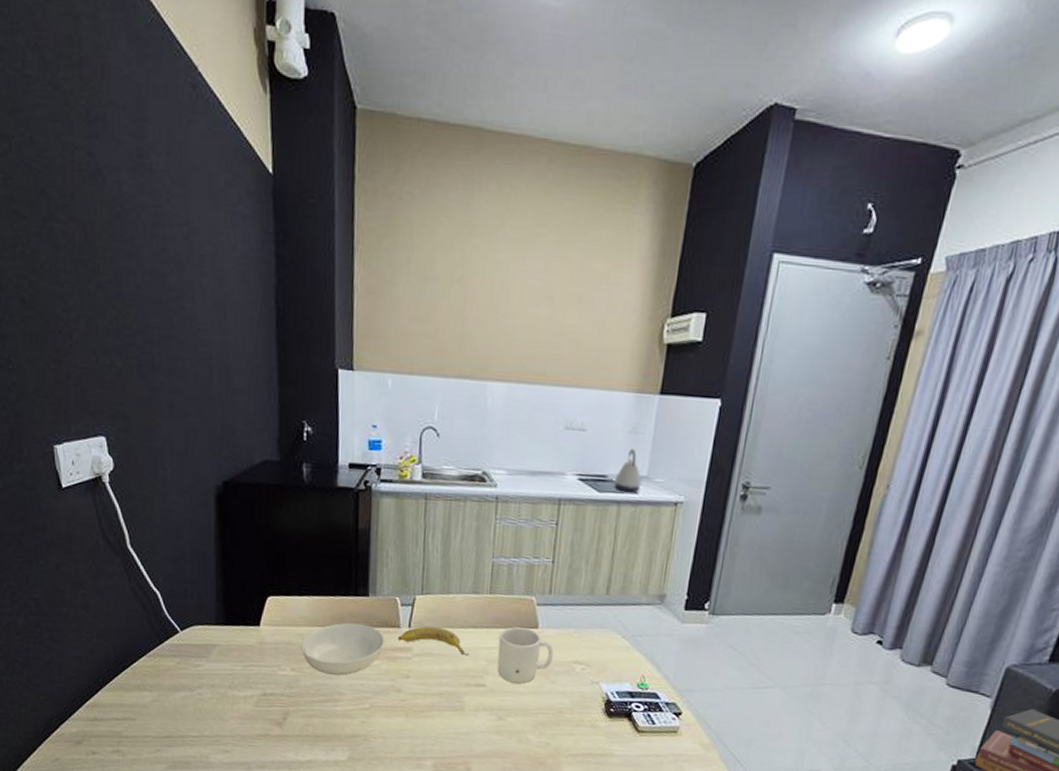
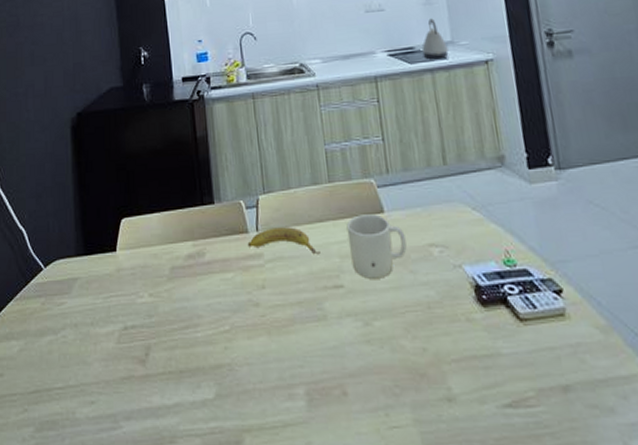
bowl: present [301,622,386,676] -> none [156,234,236,295]

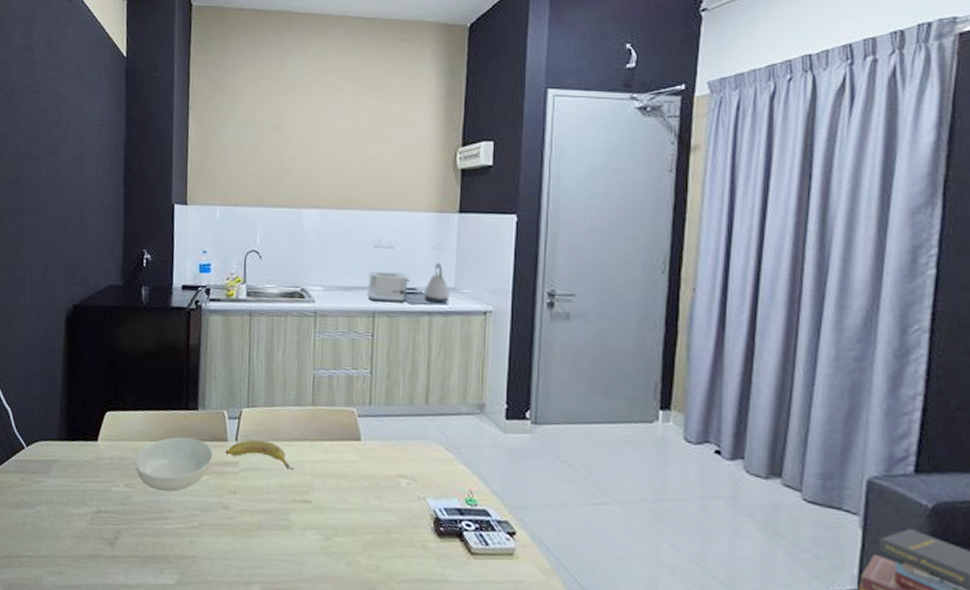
bowl: none [156,234,236,295] -> present [134,437,214,492]
mug: present [346,214,407,279] -> none [322,439,377,500]
toaster: none [363,33,406,67] -> present [367,271,409,303]

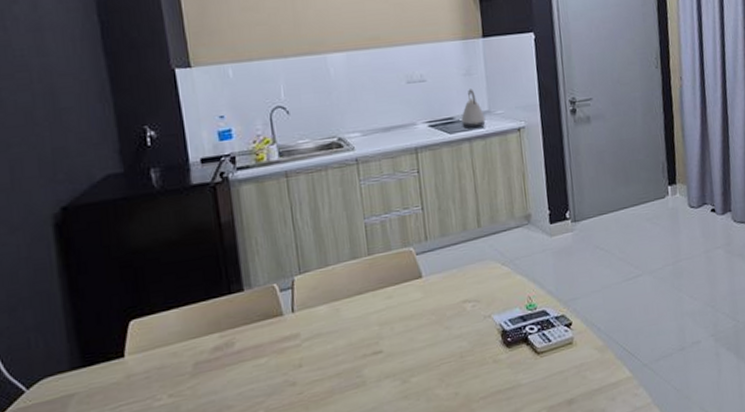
bowl: present [134,437,214,492] -> none [176,322,270,390]
fruit: present [225,440,294,471] -> none [282,303,360,330]
toaster: present [367,271,409,303] -> none [405,104,446,138]

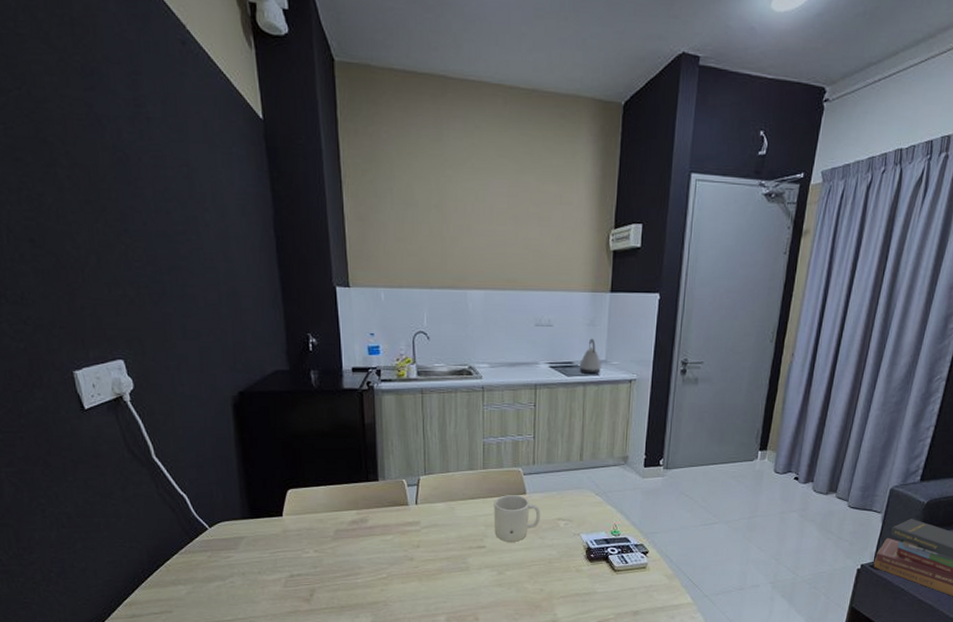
mug: none [385,280,443,341] -> present [493,495,540,542]

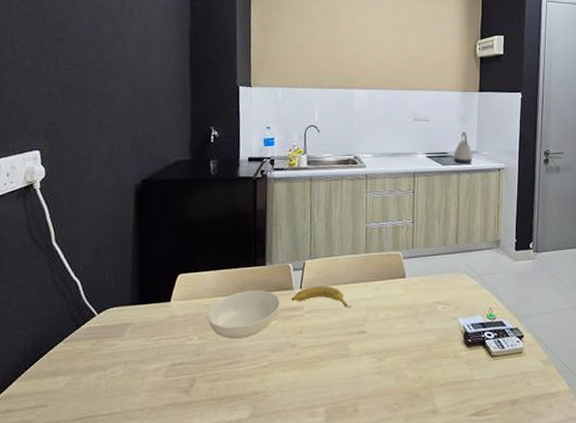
bowl: none [321,505,396,552] -> present [207,290,281,338]
fruit: none [407,502,469,524] -> present [291,286,351,308]
mug: present [493,495,540,542] -> none [374,279,419,327]

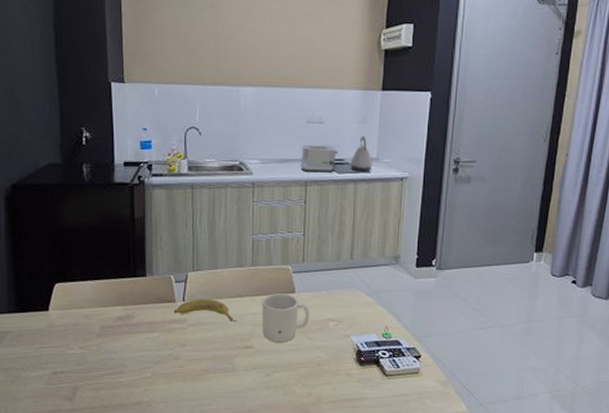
bowl: present [207,290,281,338] -> none [87,301,163,349]
mug: none [374,279,419,327] -> present [261,293,309,343]
toaster: none [409,140,442,165] -> present [300,144,338,173]

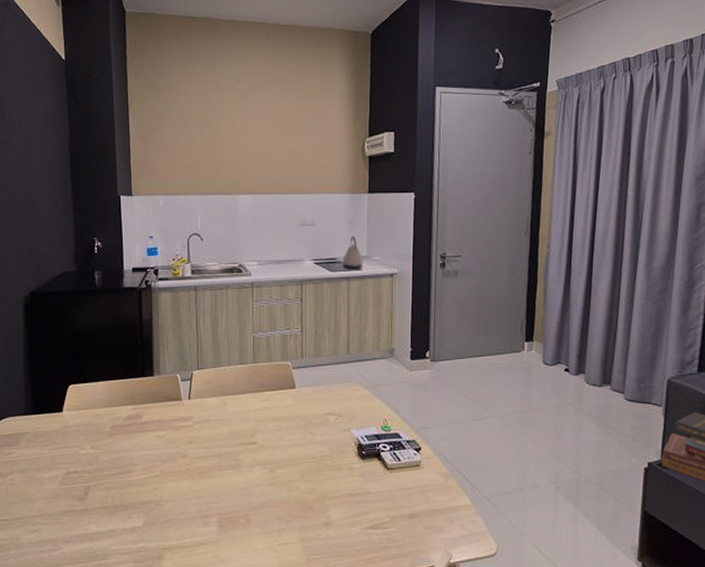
fruit: present [173,299,237,323] -> none [180,397,241,419]
mug: present [261,293,309,343] -> none [264,389,310,438]
toaster: present [300,144,338,173] -> none [296,246,330,272]

